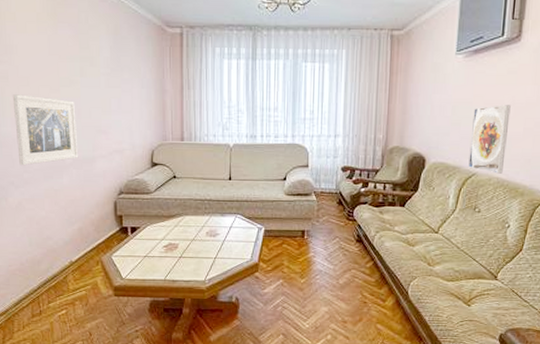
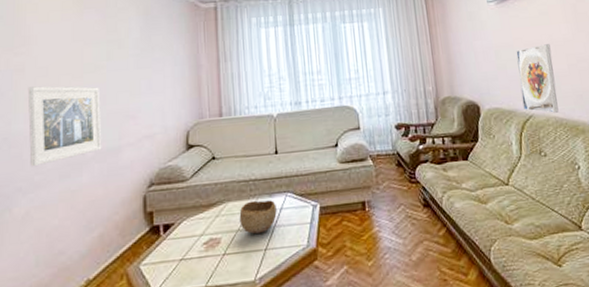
bowl: none [194,217,227,245] -> present [239,200,277,235]

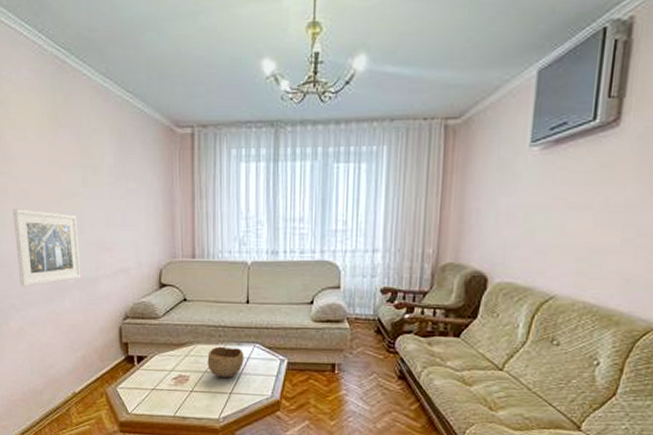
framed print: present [516,44,559,113] -> none [544,209,604,297]

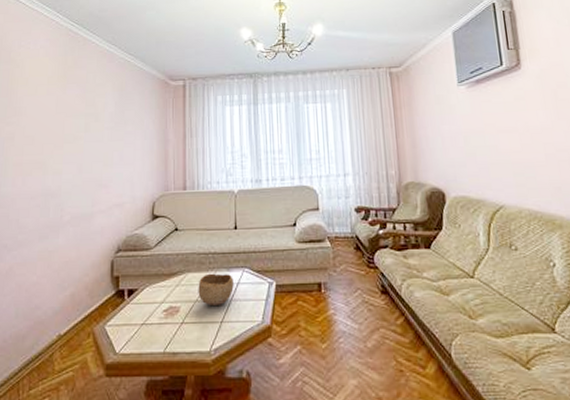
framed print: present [12,209,81,287] -> none [15,153,78,227]

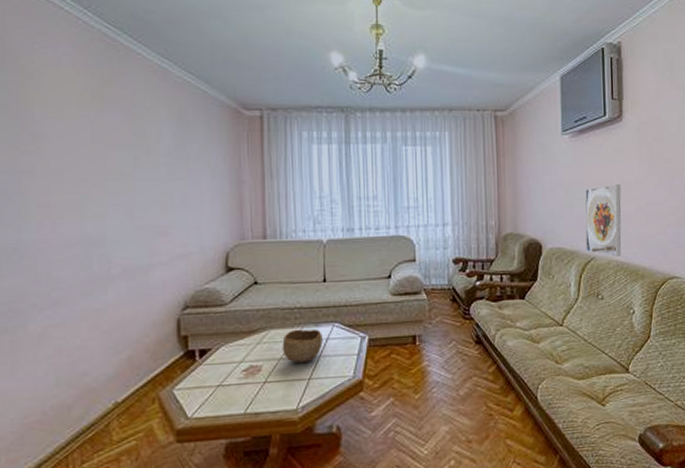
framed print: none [487,131,533,205] -> present [585,184,622,256]

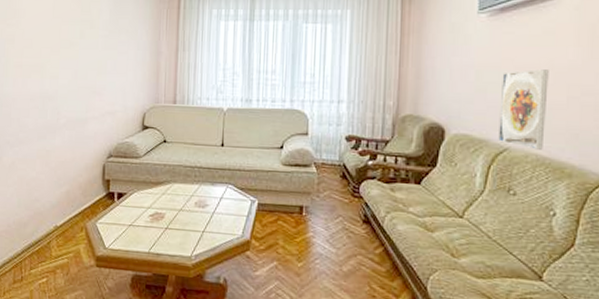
bowl: present [282,329,323,364] -> none [182,186,217,217]

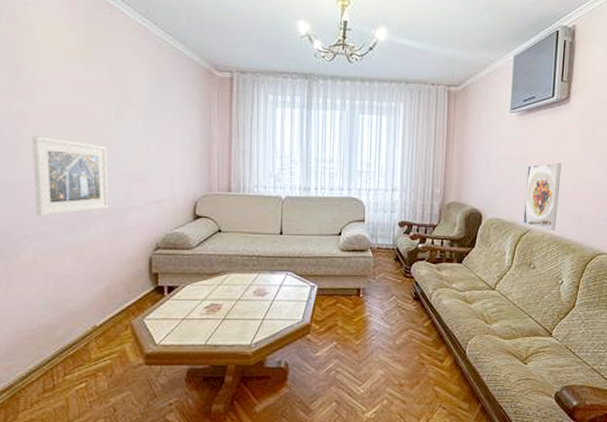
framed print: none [16,56,73,125] -> present [31,136,109,217]

